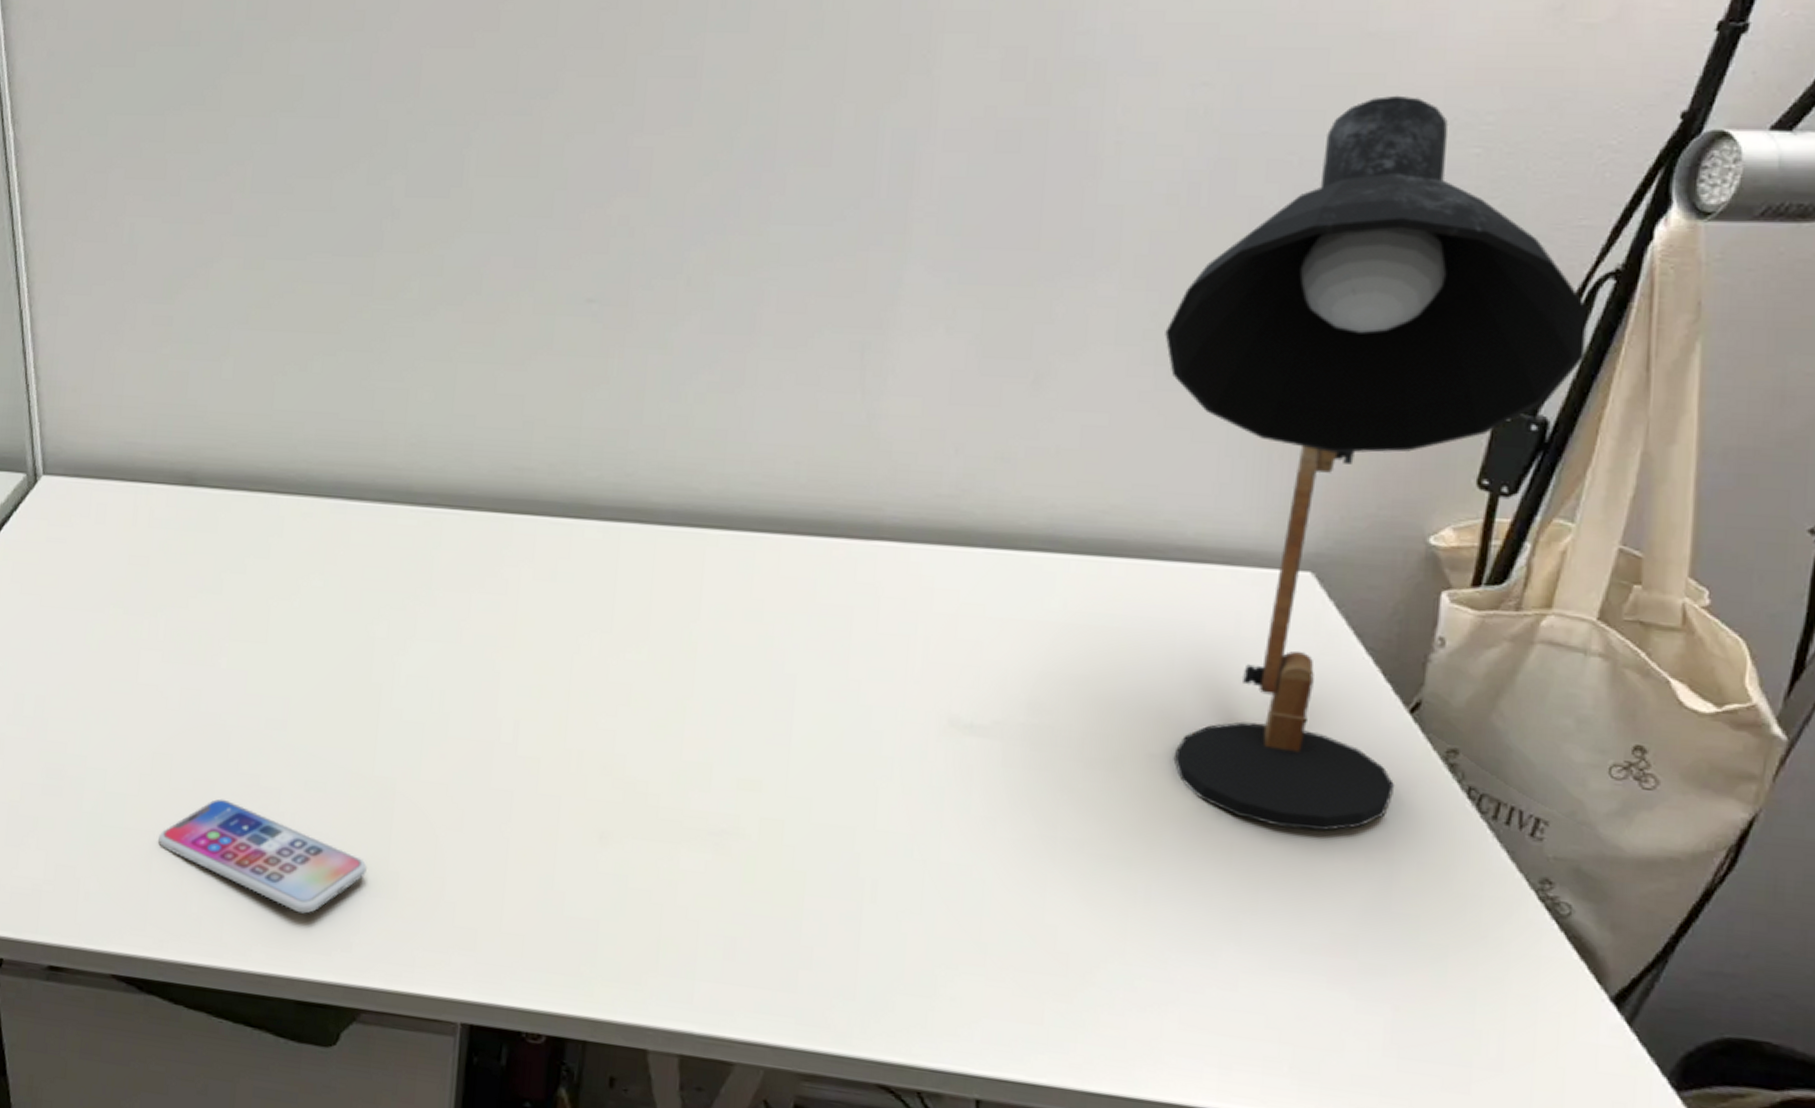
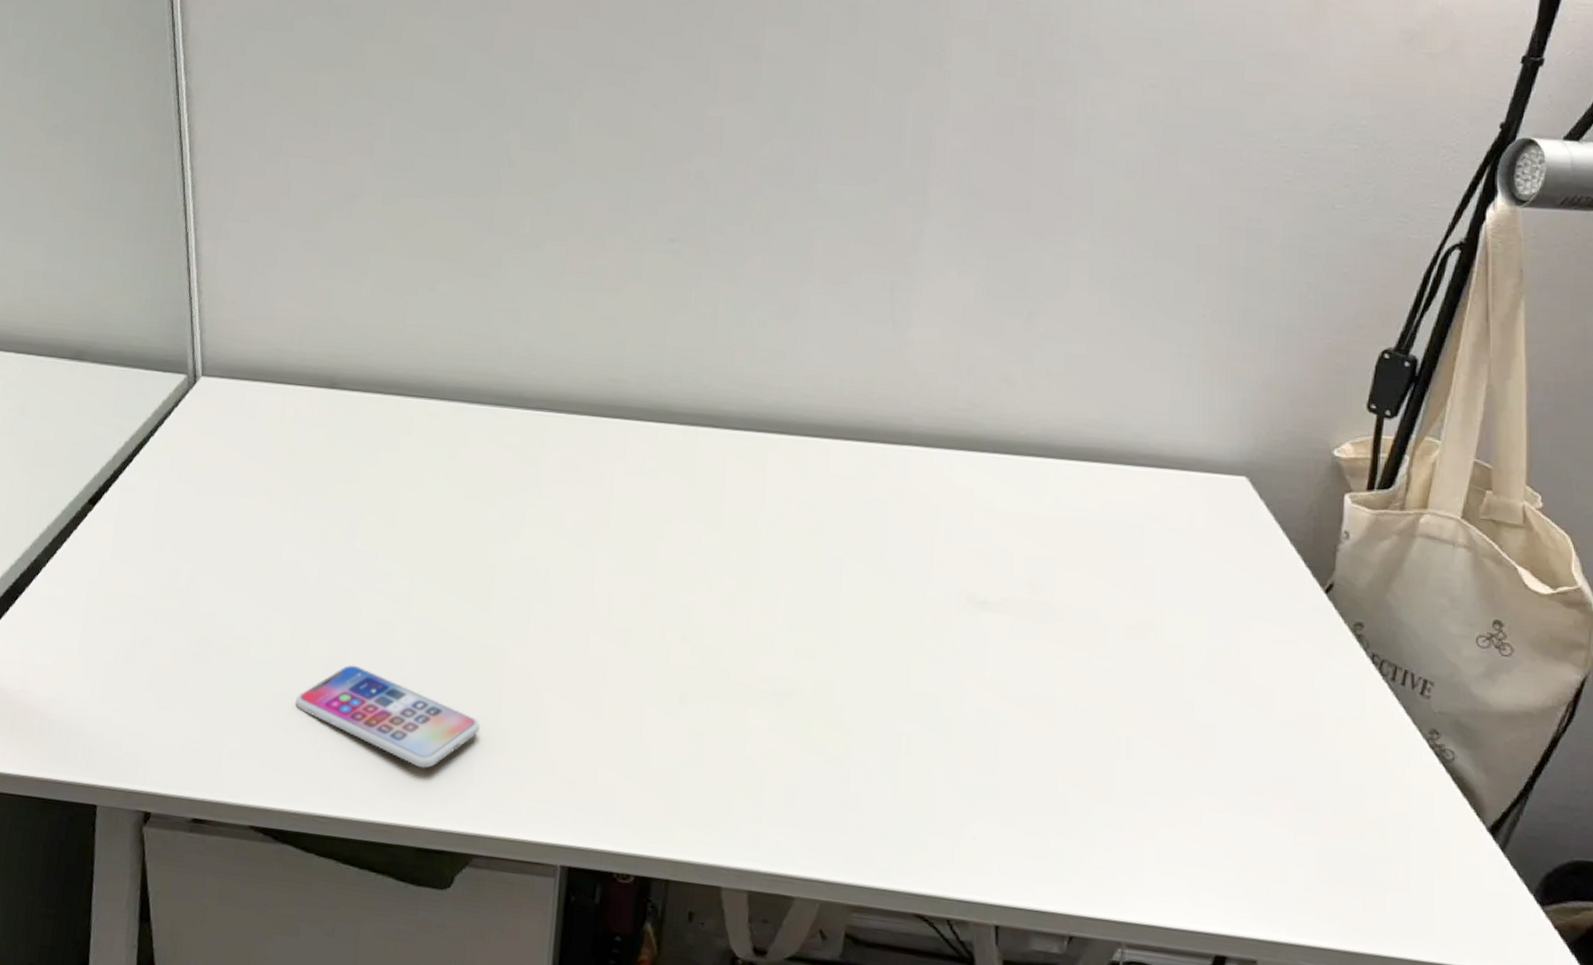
desk lamp: present [1165,95,1588,832] -> none [1128,101,1442,691]

